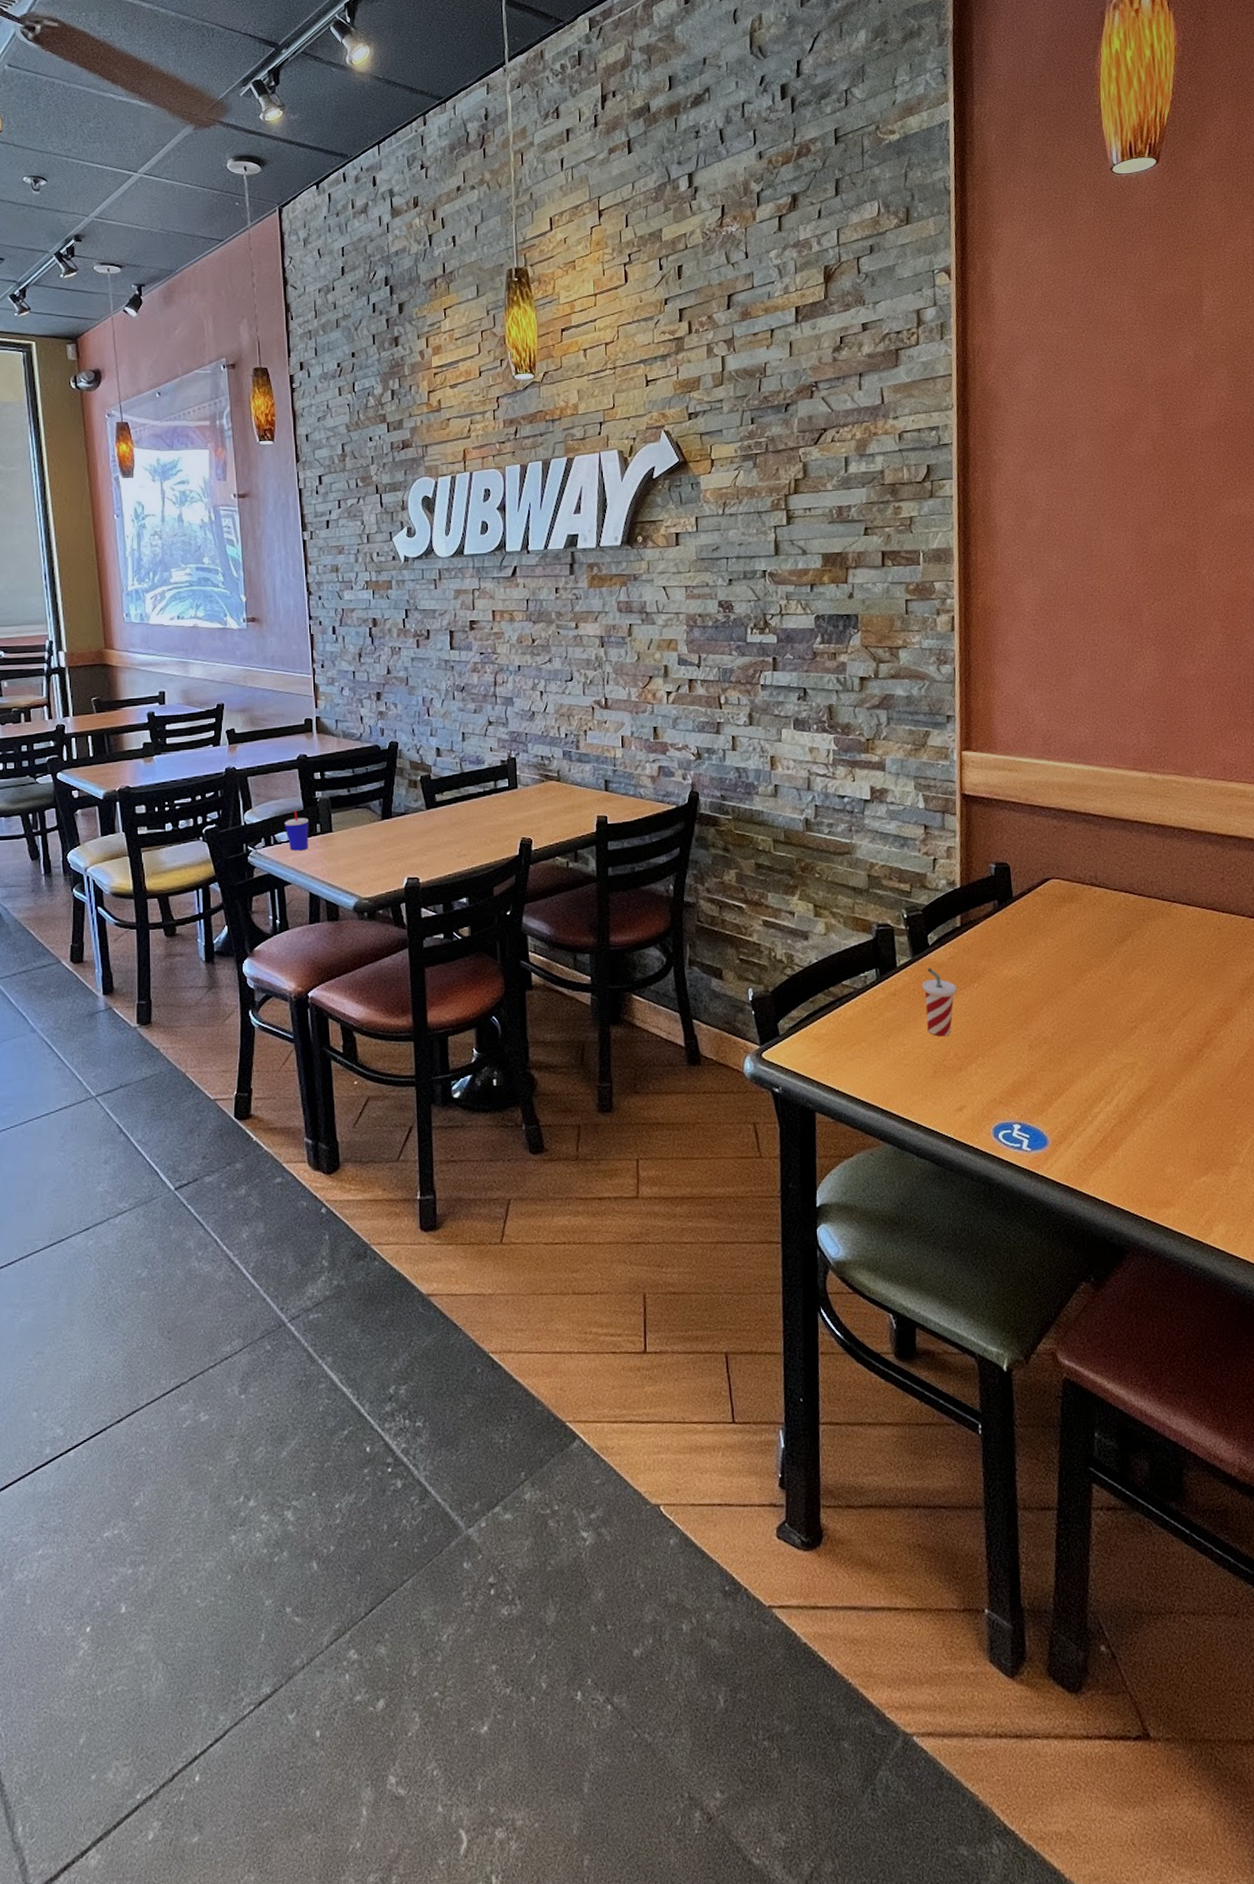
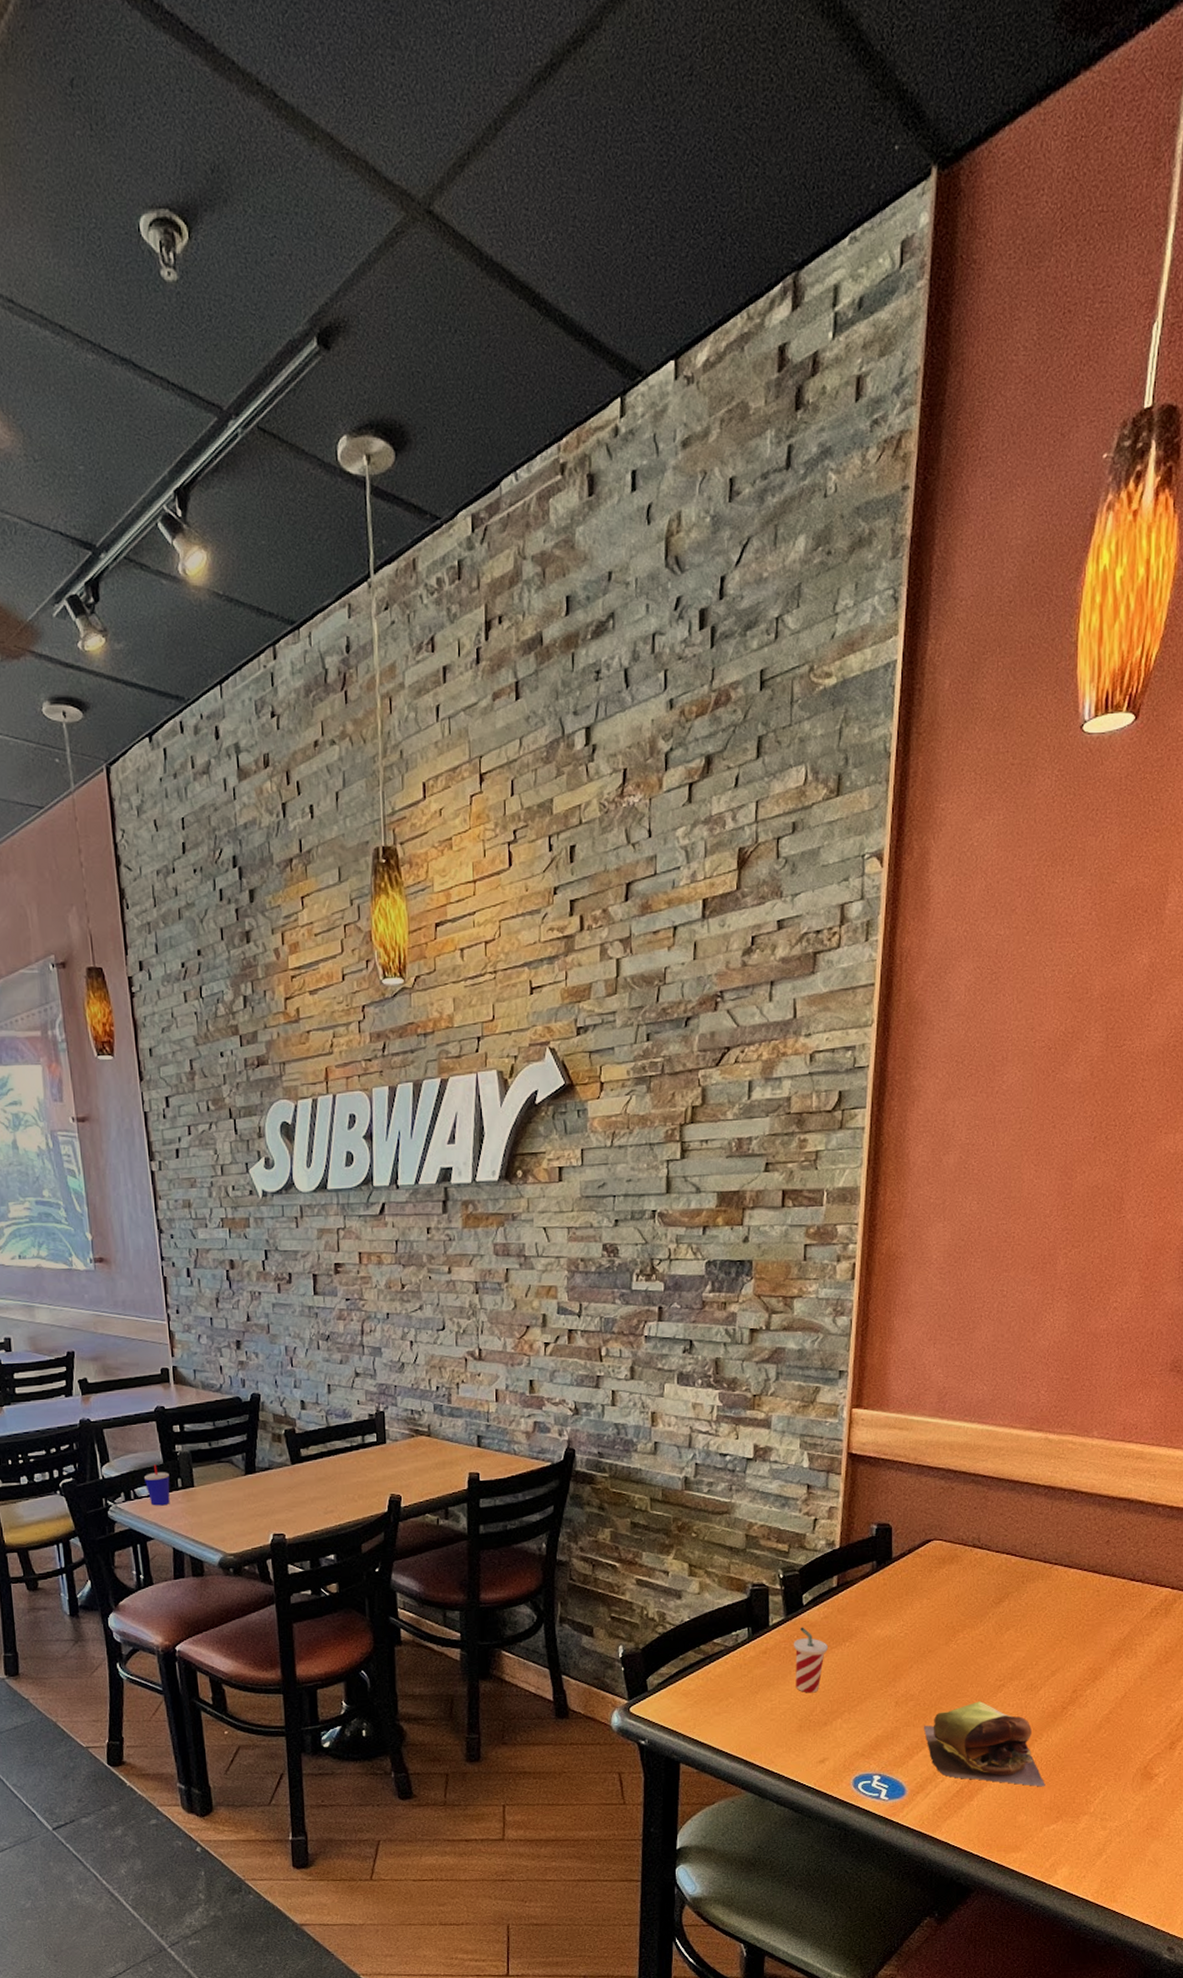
sandwich: none [1059,1044,1190,1136] -> present [923,1701,1045,1787]

